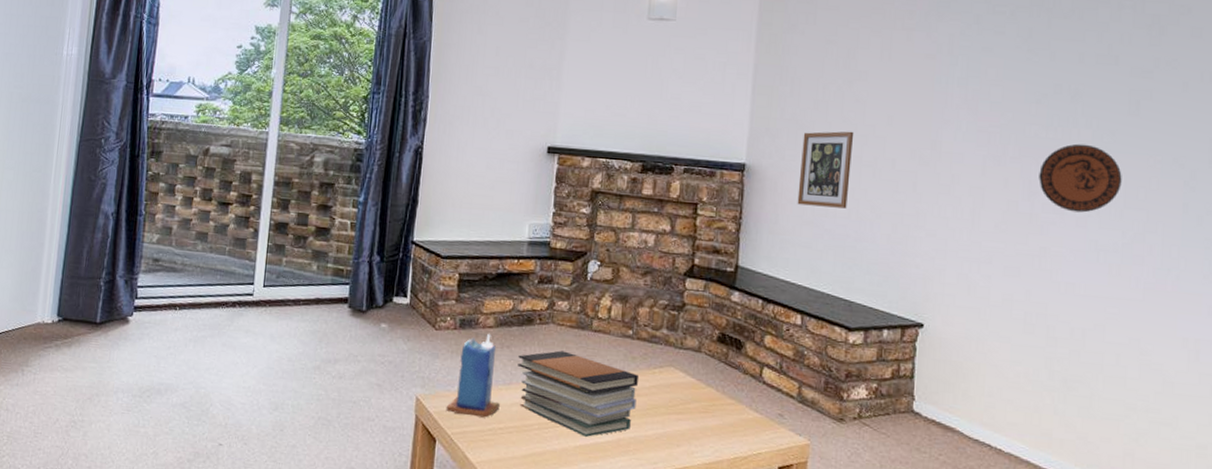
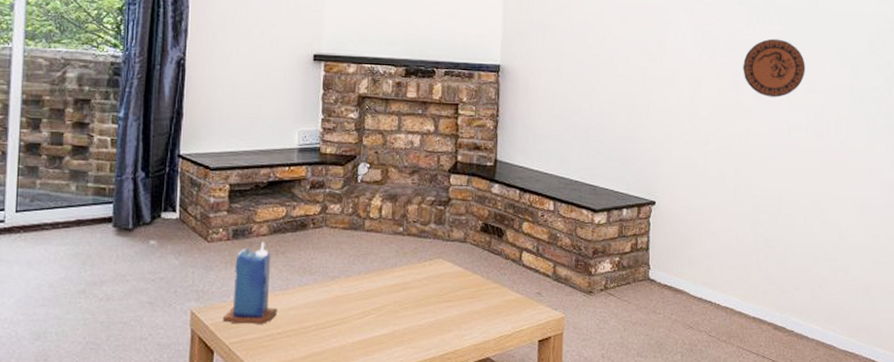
book stack: present [517,350,638,437] -> none [293,252,410,332]
picture frame: present [797,131,854,209] -> none [547,32,594,103]

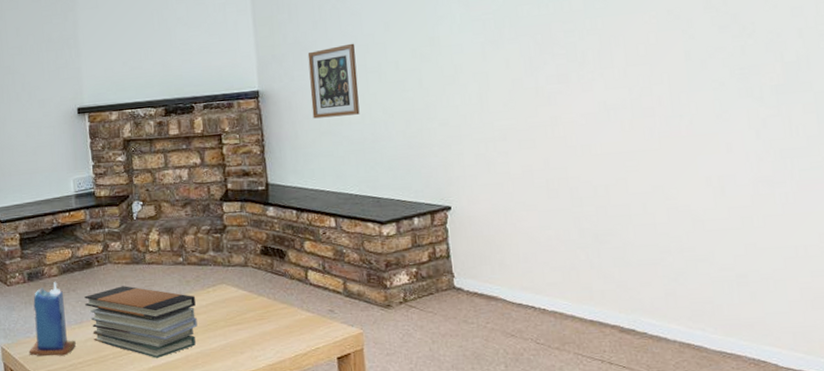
book stack: none [293,252,410,332] -> present [84,286,198,358]
picture frame: none [547,32,594,103] -> present [307,43,360,119]
decorative plate: present [743,38,805,98] -> none [537,13,621,79]

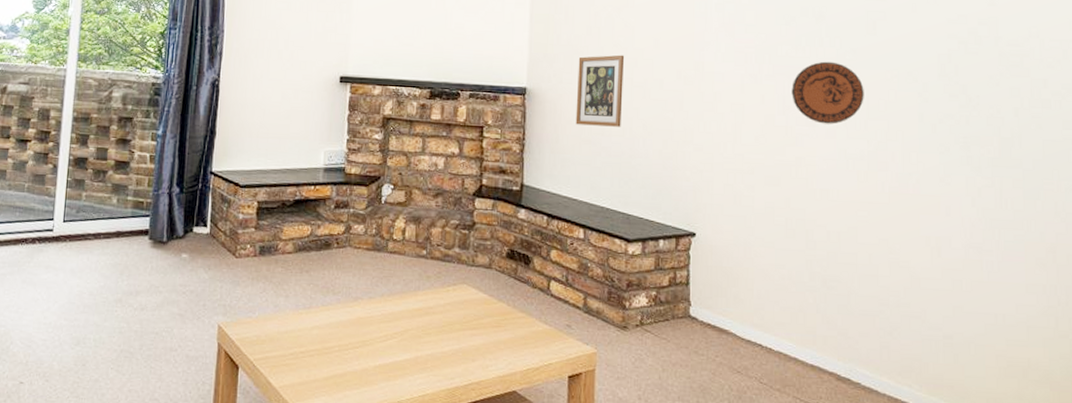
candle: present [29,281,76,356] -> none [247,259,301,342]
book stack: present [84,286,198,358] -> none [317,273,433,356]
decorative plate: none [537,13,621,79] -> present [792,61,864,124]

